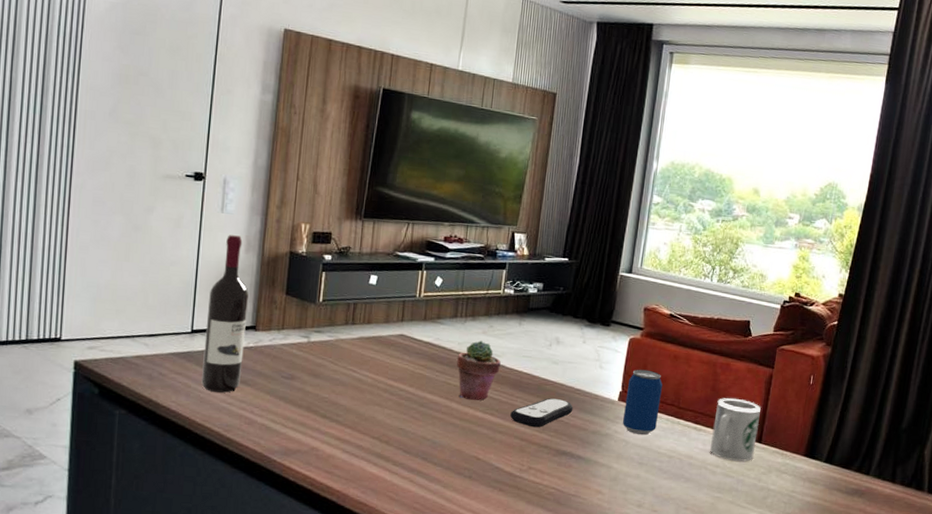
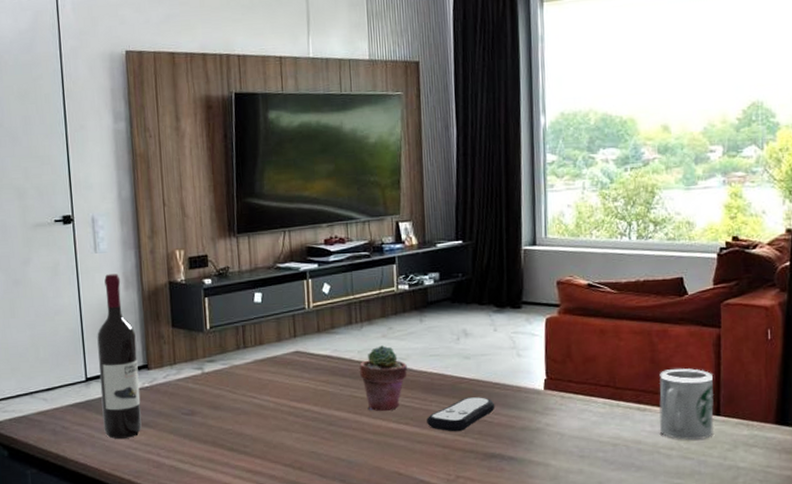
beverage can: present [622,369,663,436] -> none [552,350,594,425]

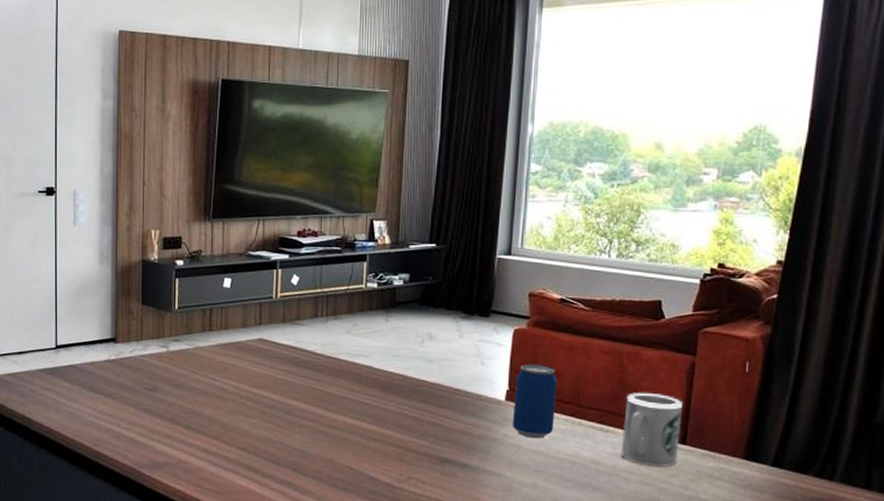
wine bottle: present [97,274,142,439] -> none [69,247,106,407]
potted succulent: present [360,345,408,412] -> none [321,341,369,407]
remote control: present [427,396,495,432] -> none [383,400,454,434]
beverage can: none [552,350,594,425] -> present [512,363,557,439]

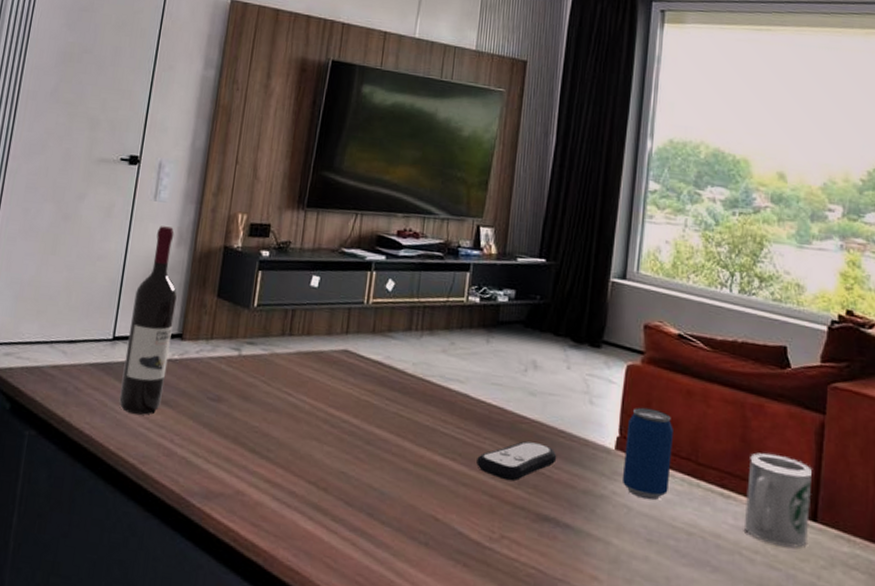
wine bottle: none [69,247,106,407] -> present [119,226,177,415]
remote control: none [383,400,454,434] -> present [476,441,557,481]

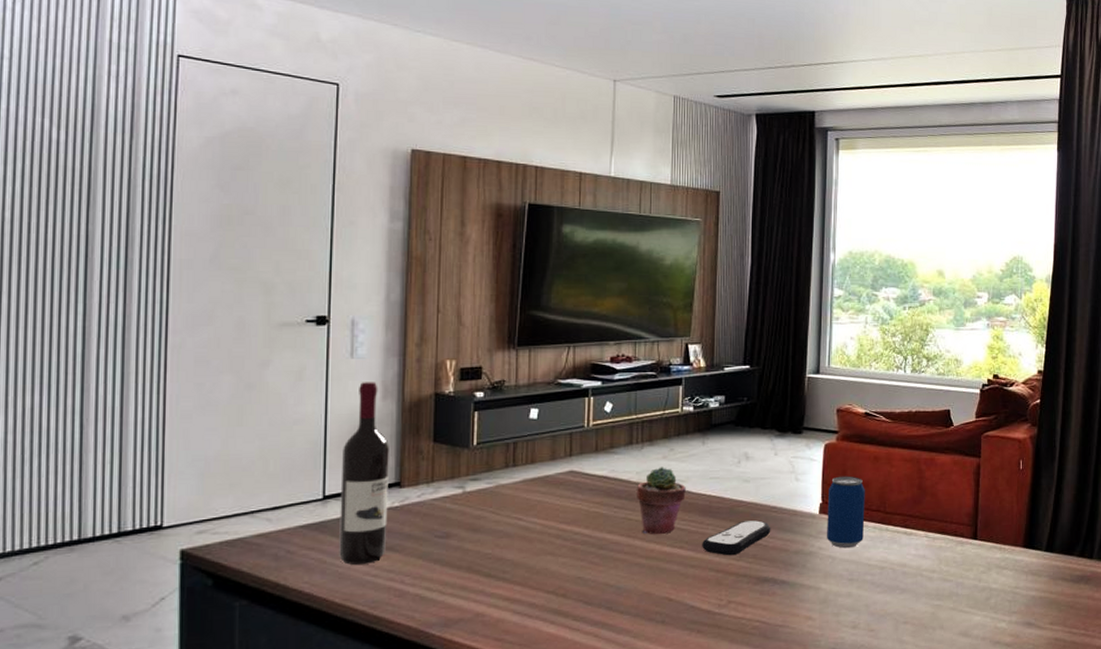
potted succulent: none [411,361,464,441] -> present [637,467,686,535]
mug: present [744,452,813,548] -> none [923,495,973,563]

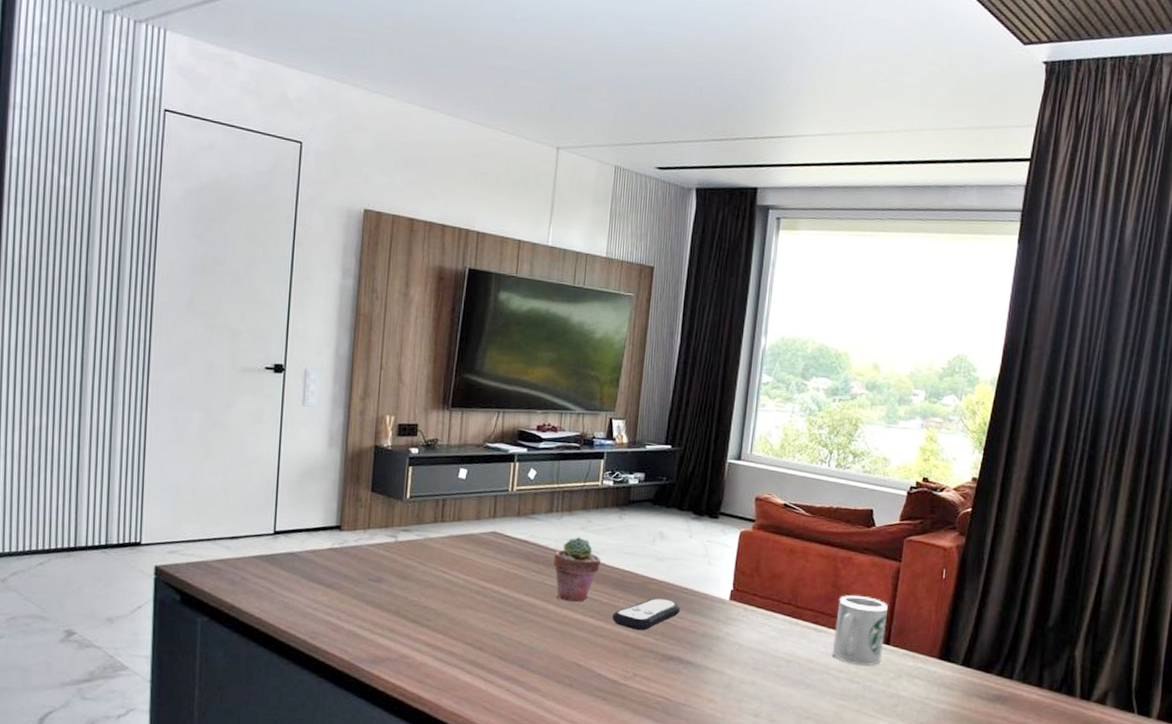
wine bottle: present [339,382,389,565] -> none [285,429,332,597]
beverage can: present [826,476,865,549] -> none [734,565,778,638]
mug: none [923,495,973,563] -> present [833,595,889,665]

